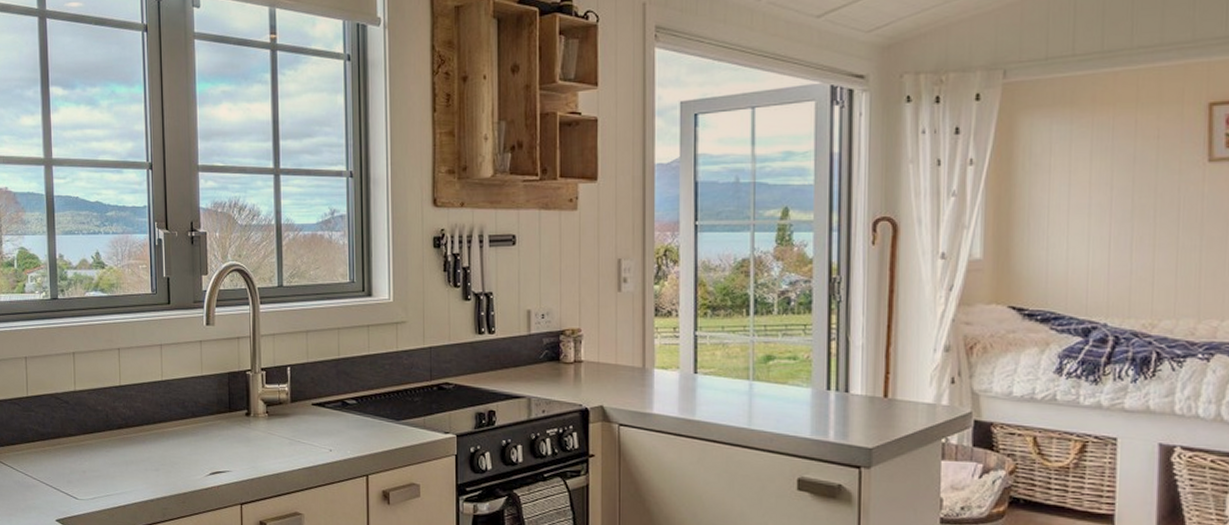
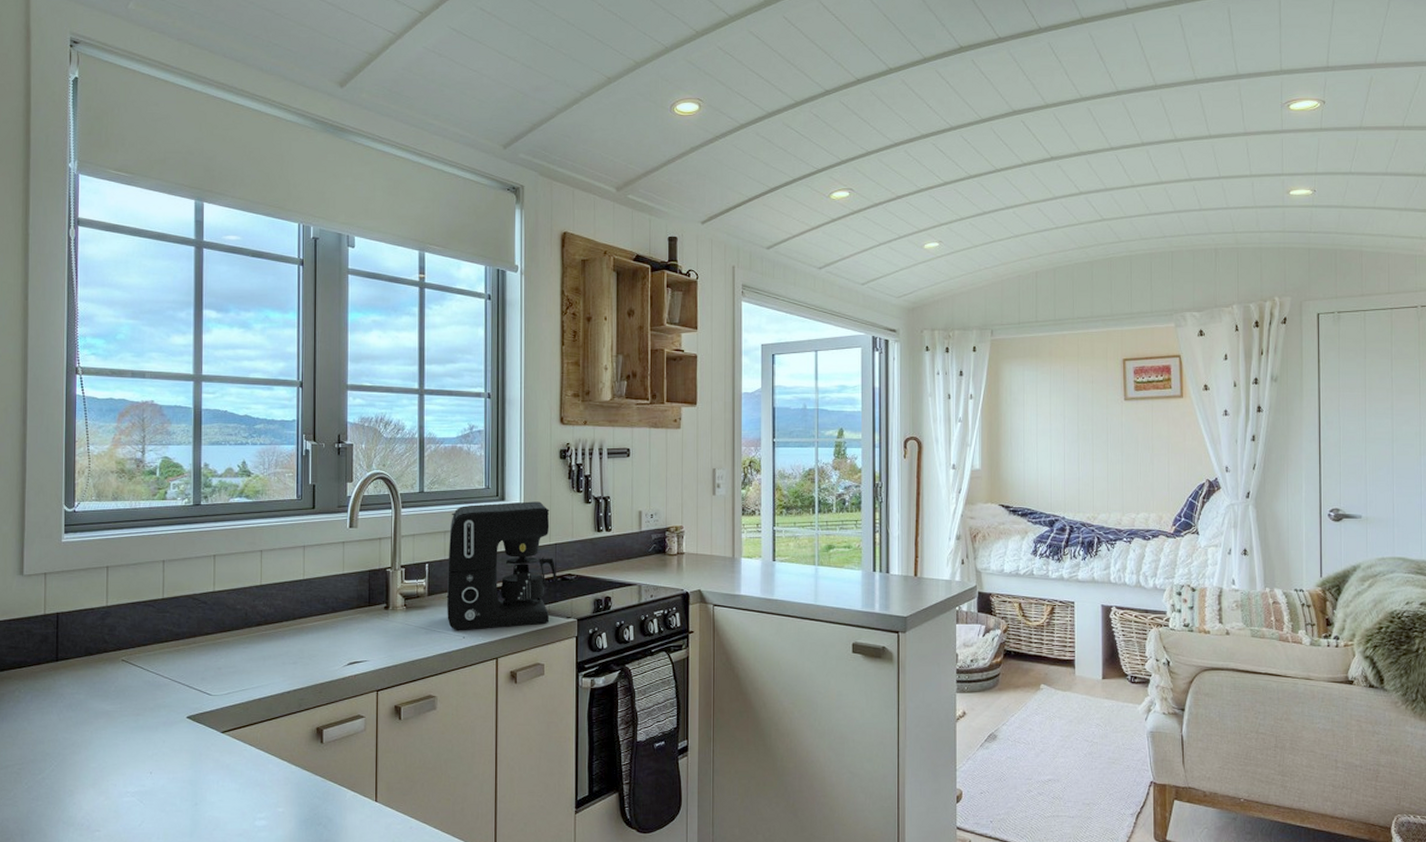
coffee maker: none [311,297,433,443] -> present [447,501,557,630]

